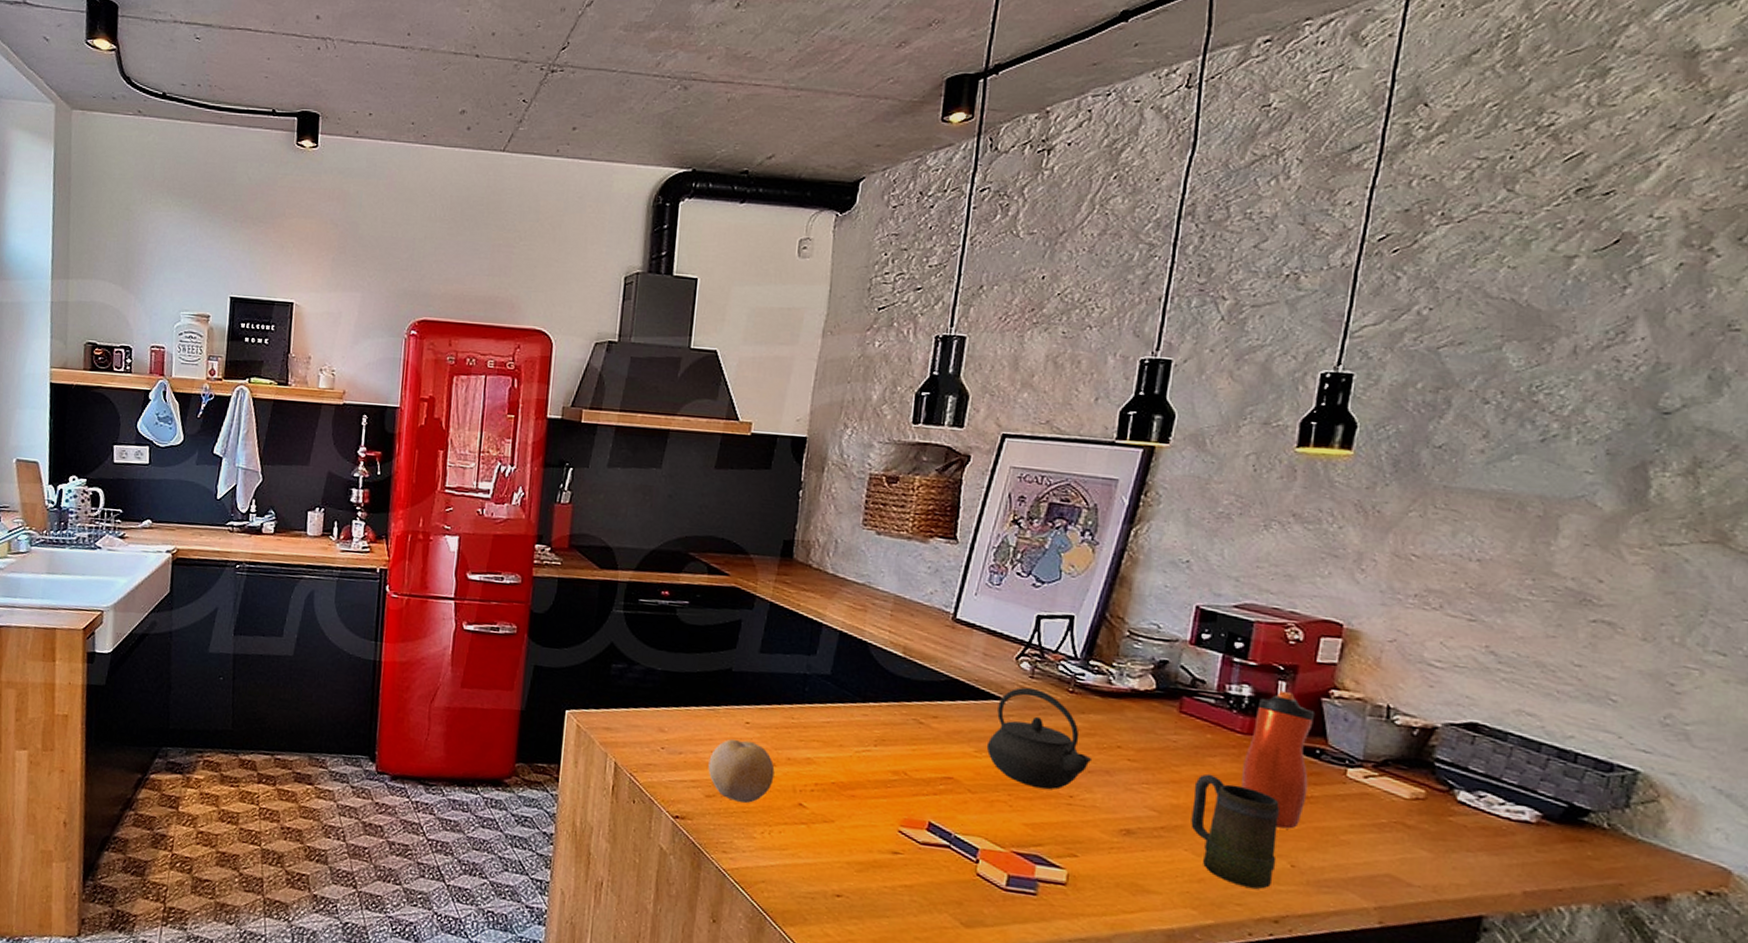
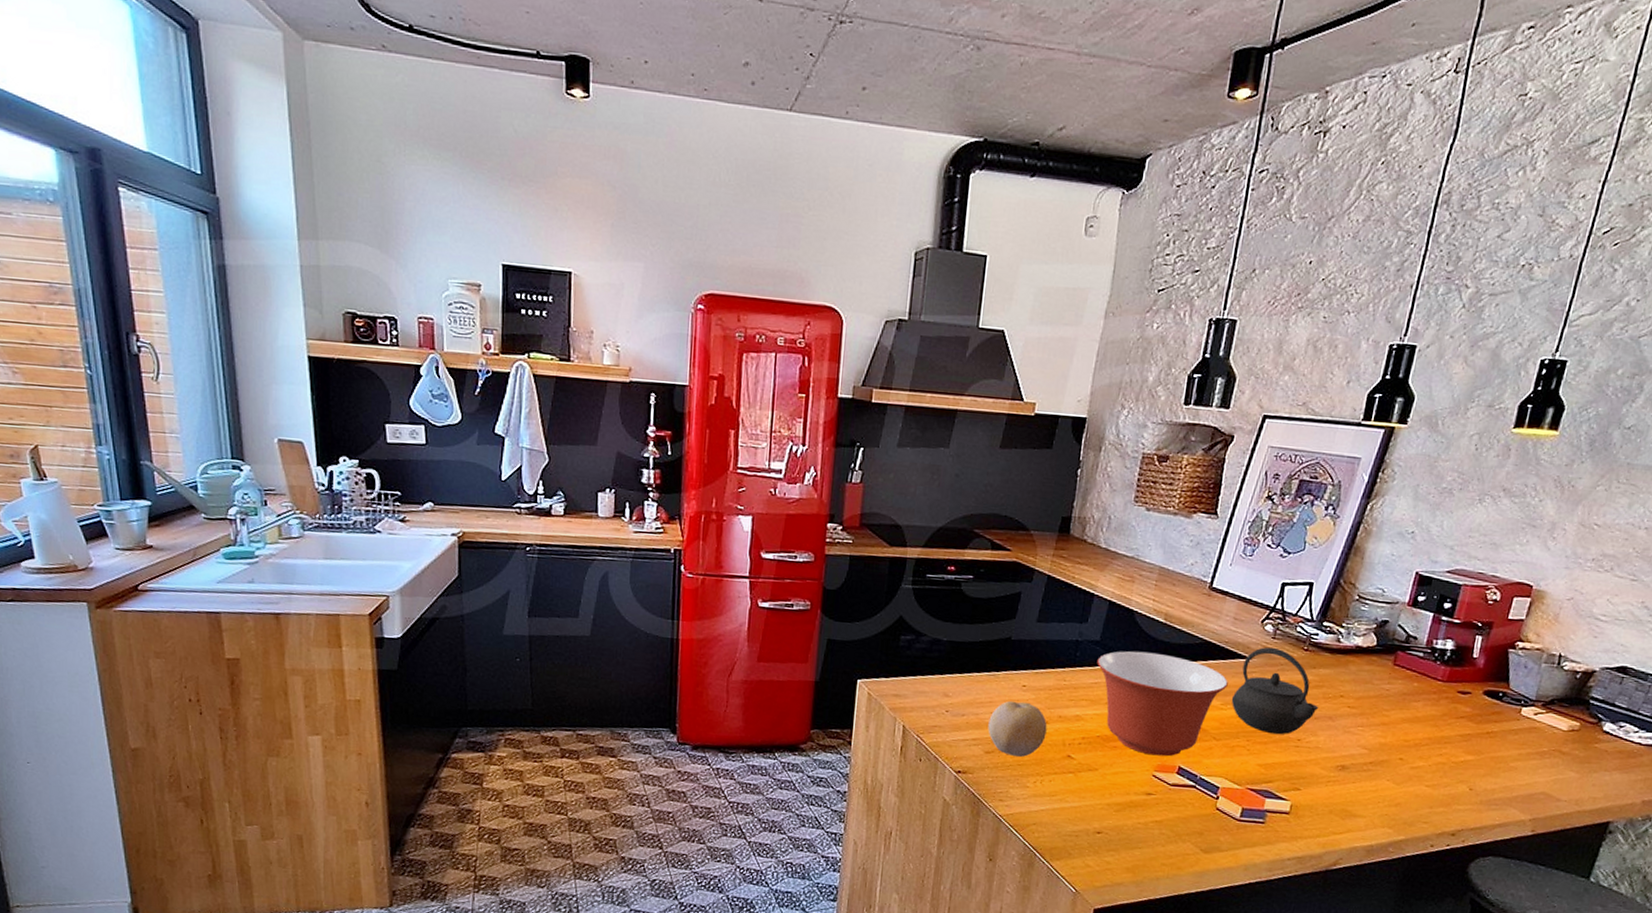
mixing bowl: none [828,687,981,810] -> present [1097,651,1228,757]
mug: present [1191,773,1281,889] -> none [1394,716,1466,809]
water bottle: present [1242,690,1316,829] -> none [1437,644,1503,759]

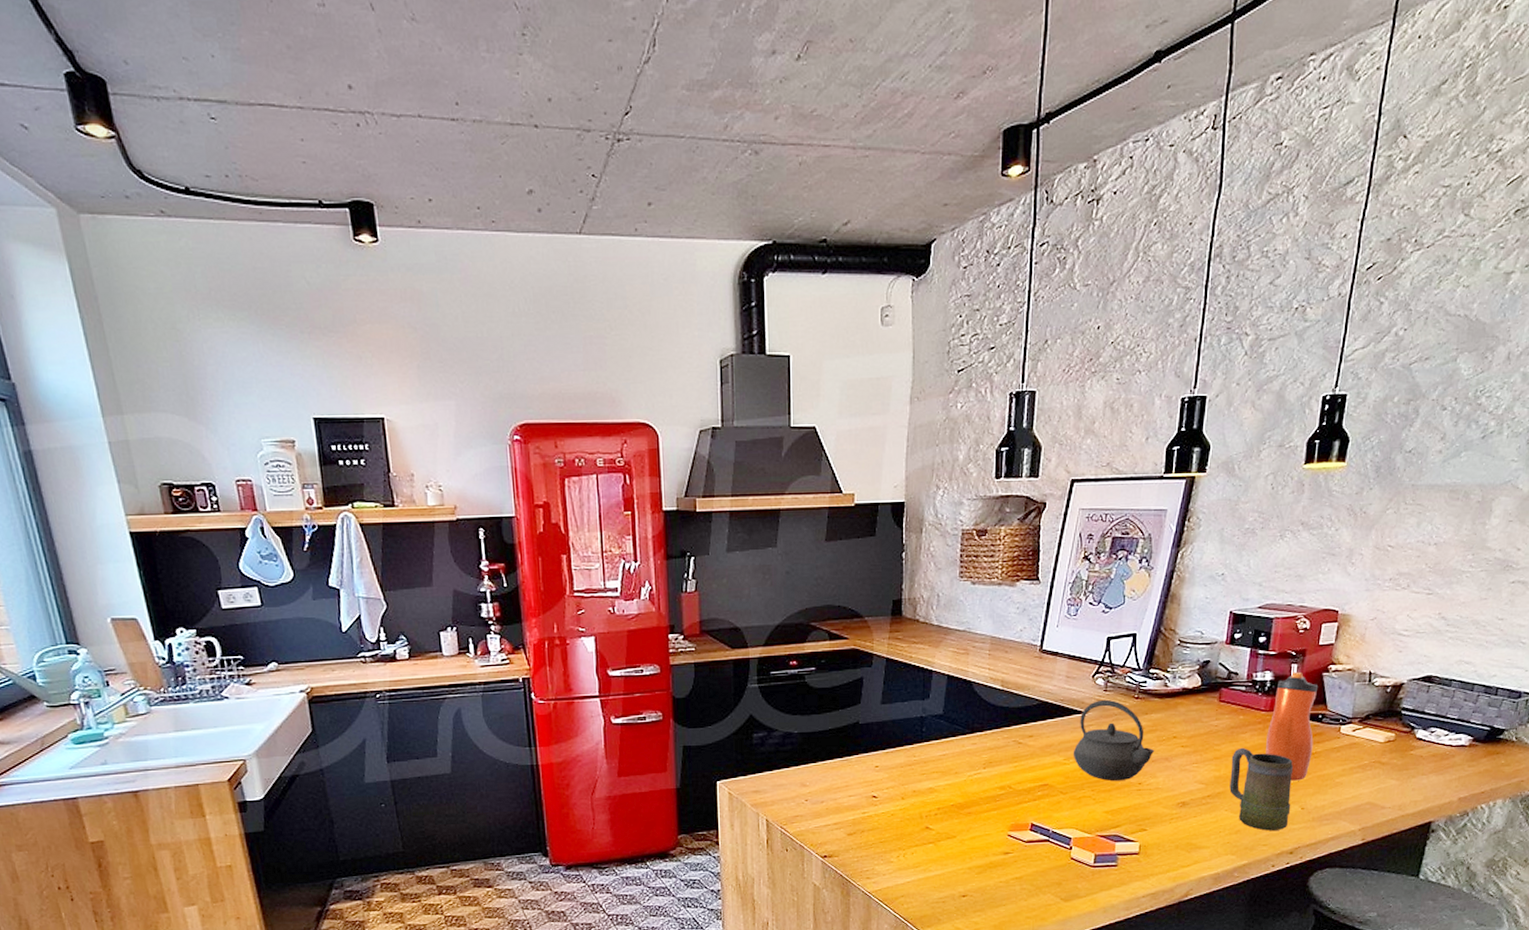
fruit: present [987,700,1048,757] -> none [847,781,903,834]
mixing bowl: present [1097,651,1228,757] -> none [943,719,1068,816]
mug: none [1394,716,1466,809] -> present [1229,747,1294,831]
water bottle: none [1437,644,1503,759] -> present [1266,671,1319,781]

